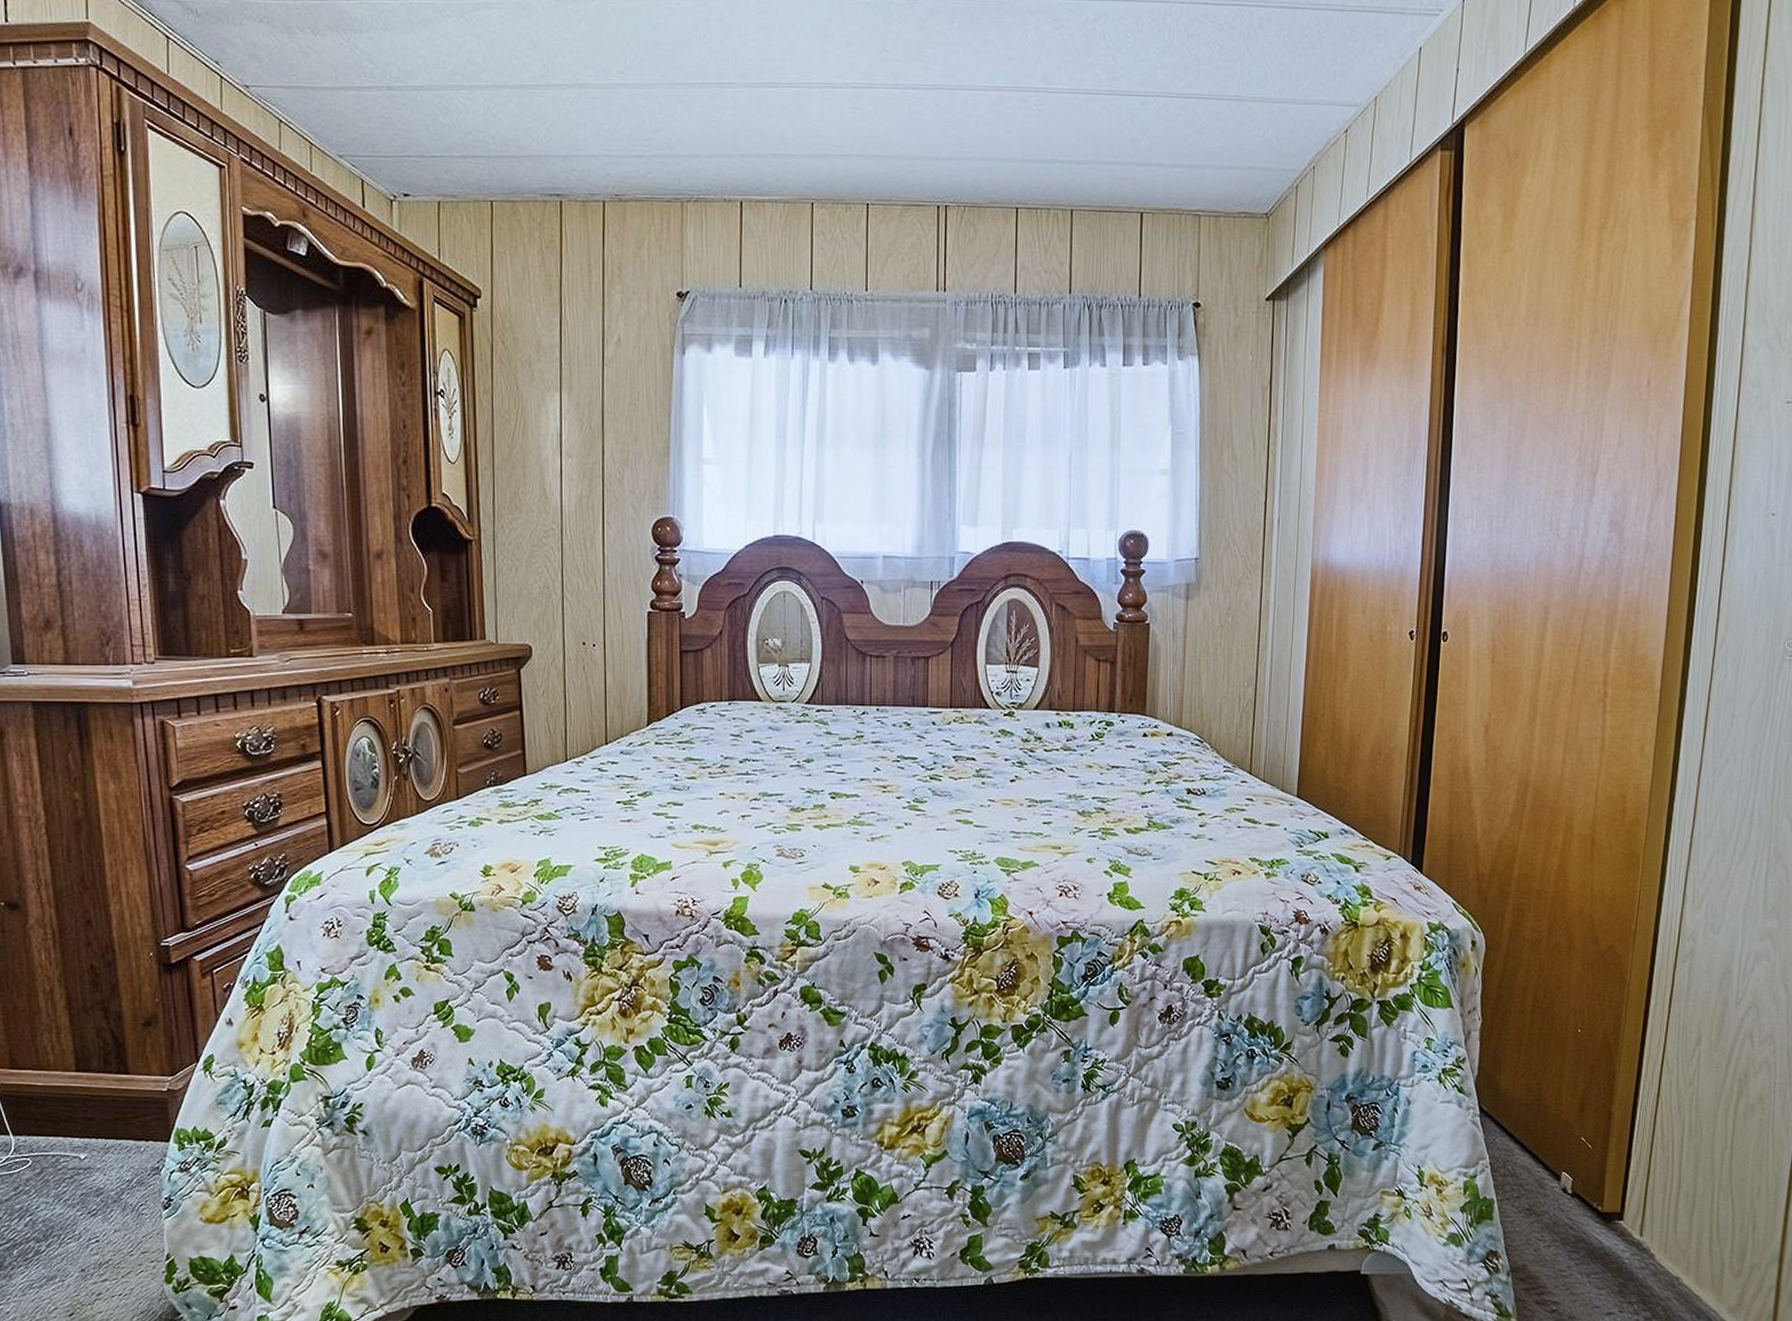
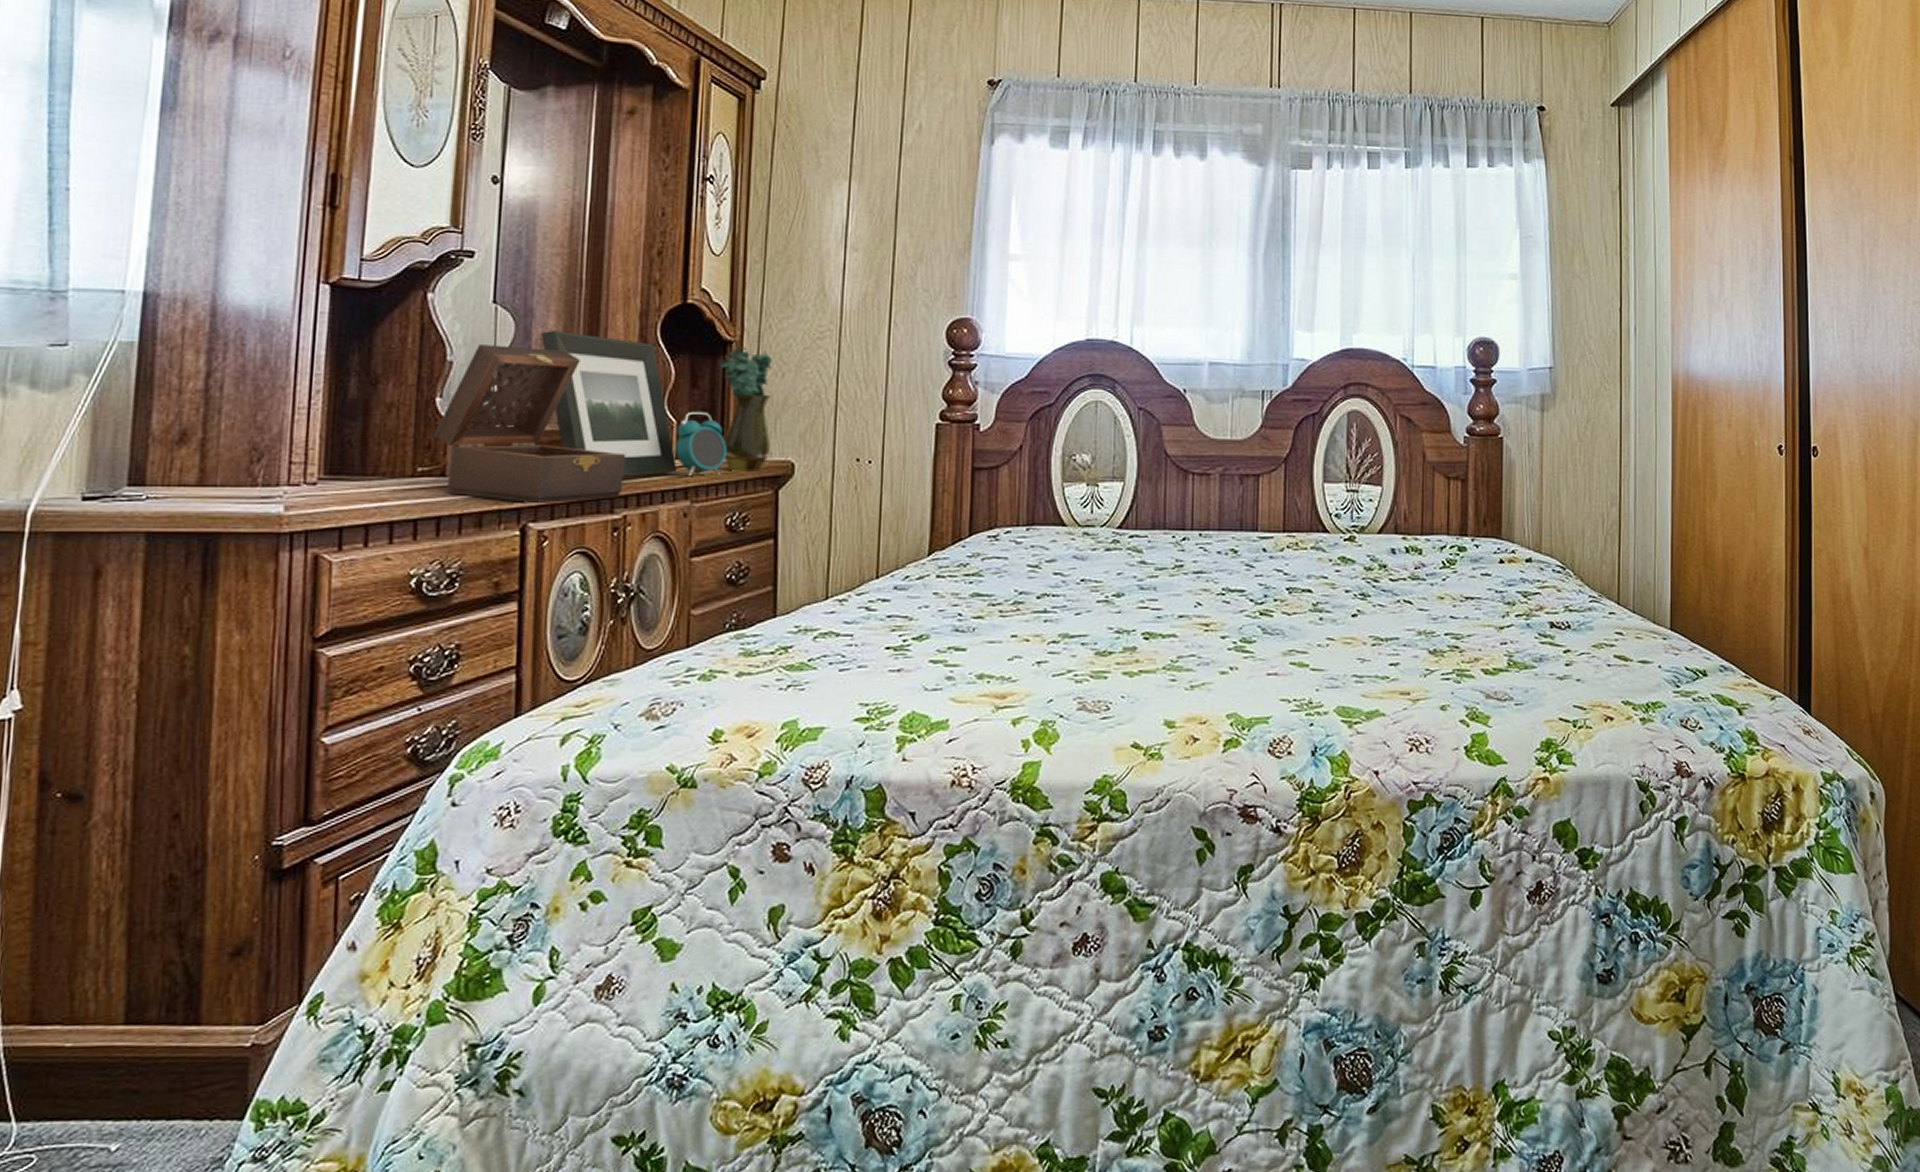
jewelry box: none [239,543,395,681] -> present [433,343,626,505]
picture frame: none [314,532,436,659] -> present [540,331,677,478]
alarm clock: none [433,601,475,658] -> present [675,411,727,477]
vase: none [464,541,512,653] -> present [720,342,772,472]

